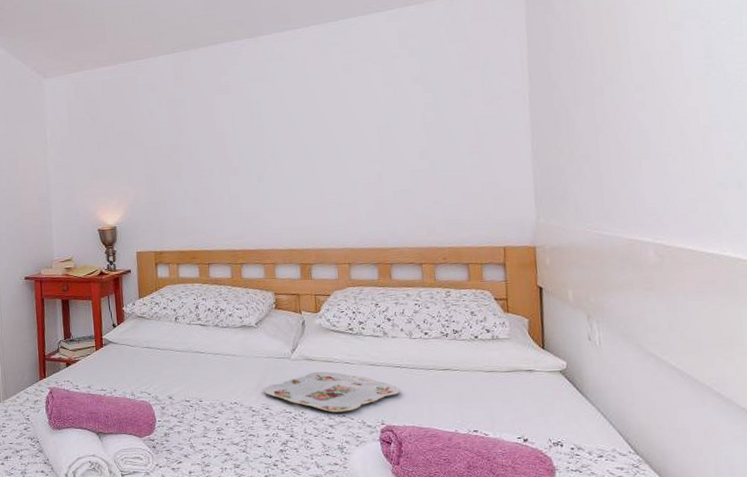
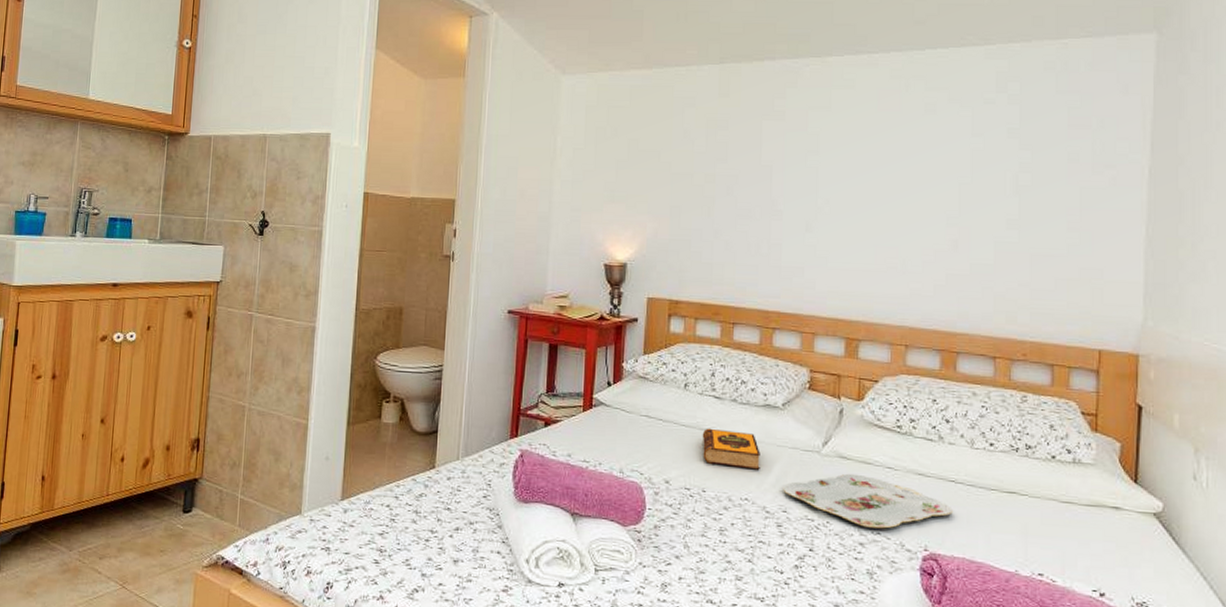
hardback book: none [194,350,244,379] -> present [702,428,760,470]

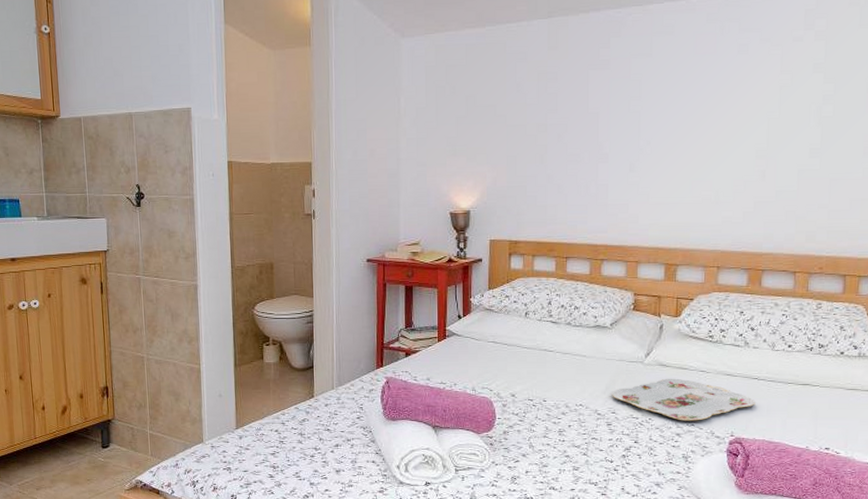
hardback book: present [702,428,760,470] -> none [541,348,592,380]

